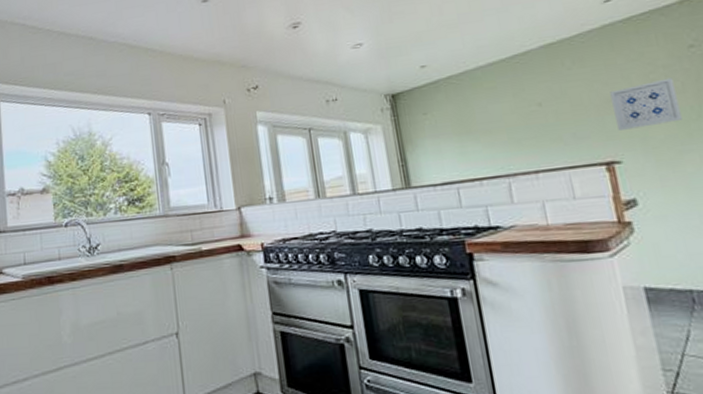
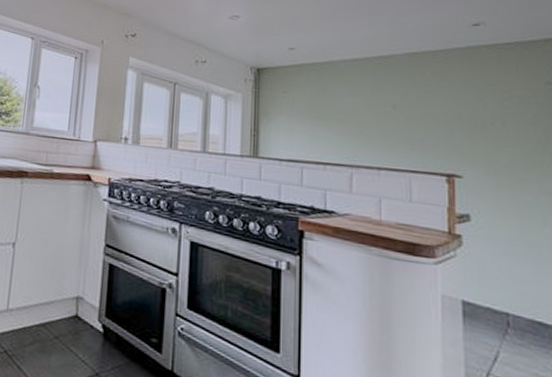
wall art: present [610,77,682,130] -> none [463,108,528,151]

